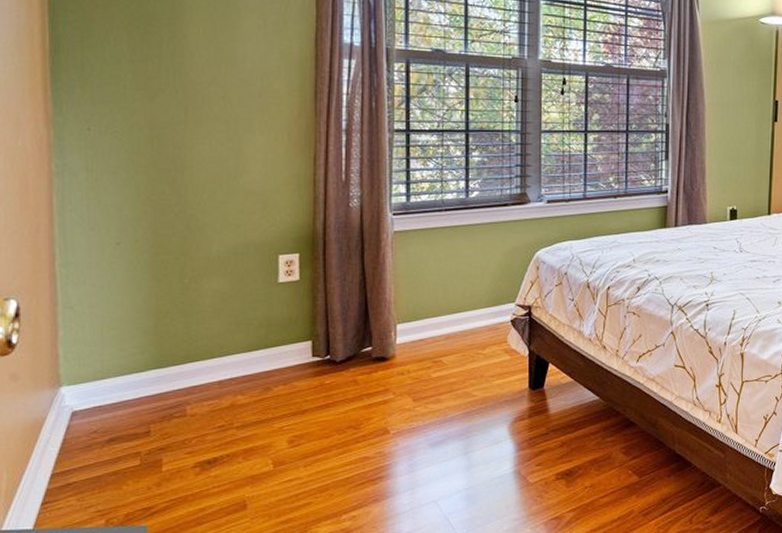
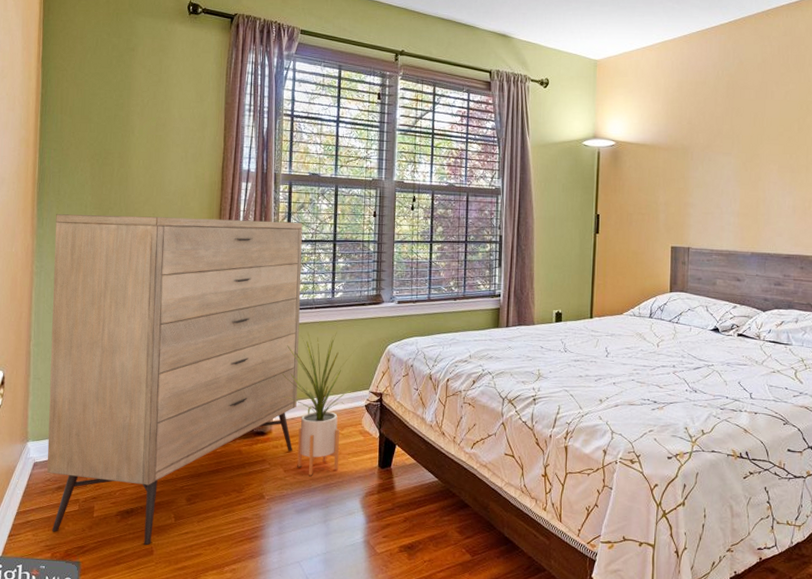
dresser: none [81,96,427,498] -> present [47,214,303,545]
house plant: none [405,237,500,405] -> present [282,332,358,477]

